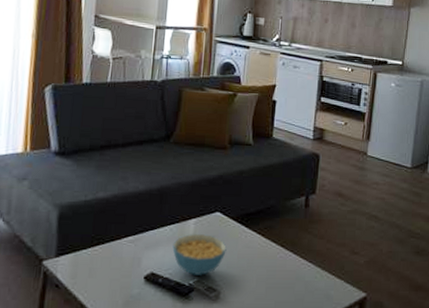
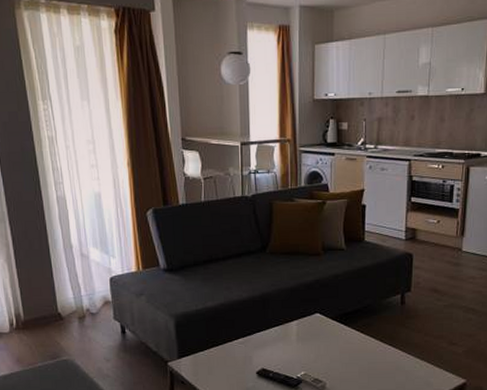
cereal bowl: present [172,233,227,275] -> none [279,333,328,369]

